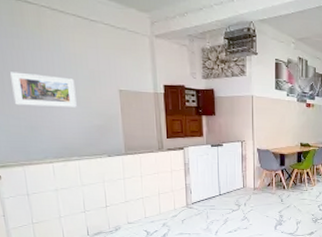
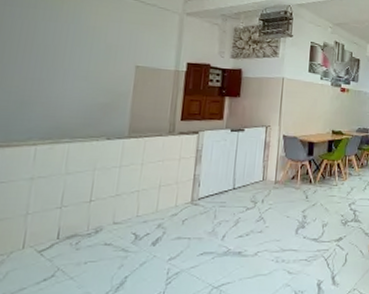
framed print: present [9,72,77,107] -> none [9,41,87,83]

